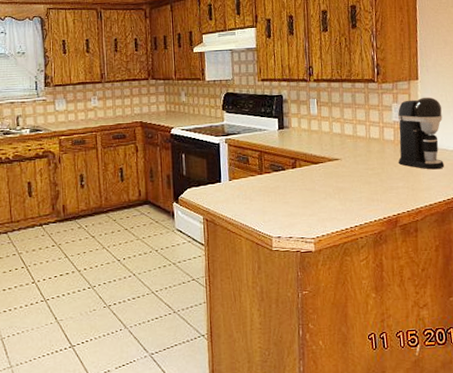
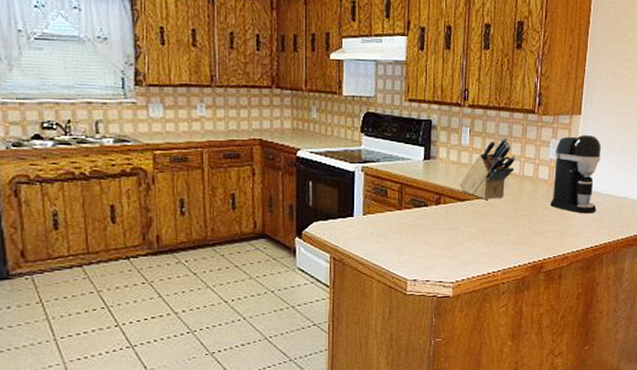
knife block: none [311,105,361,161] -> present [459,137,515,199]

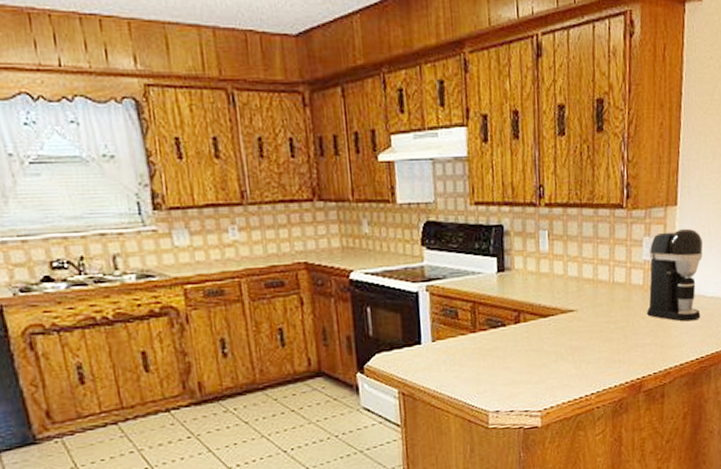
knife block: present [459,137,515,199] -> none [540,239,604,313]

